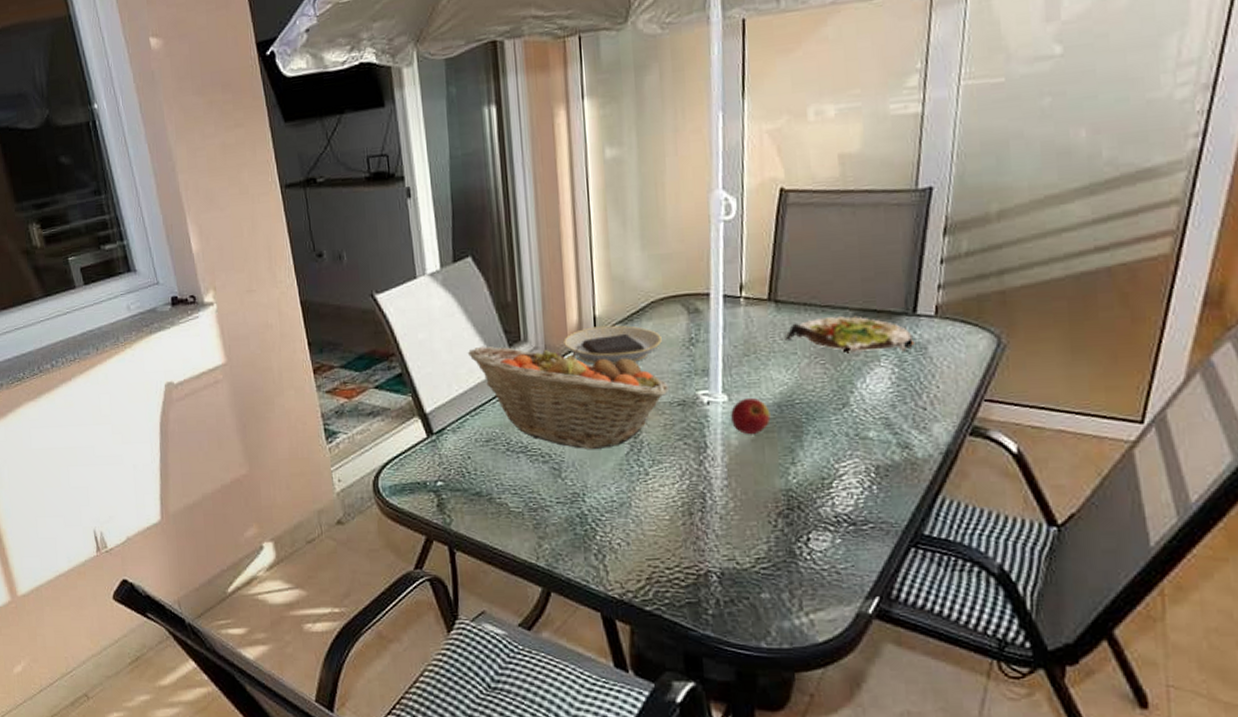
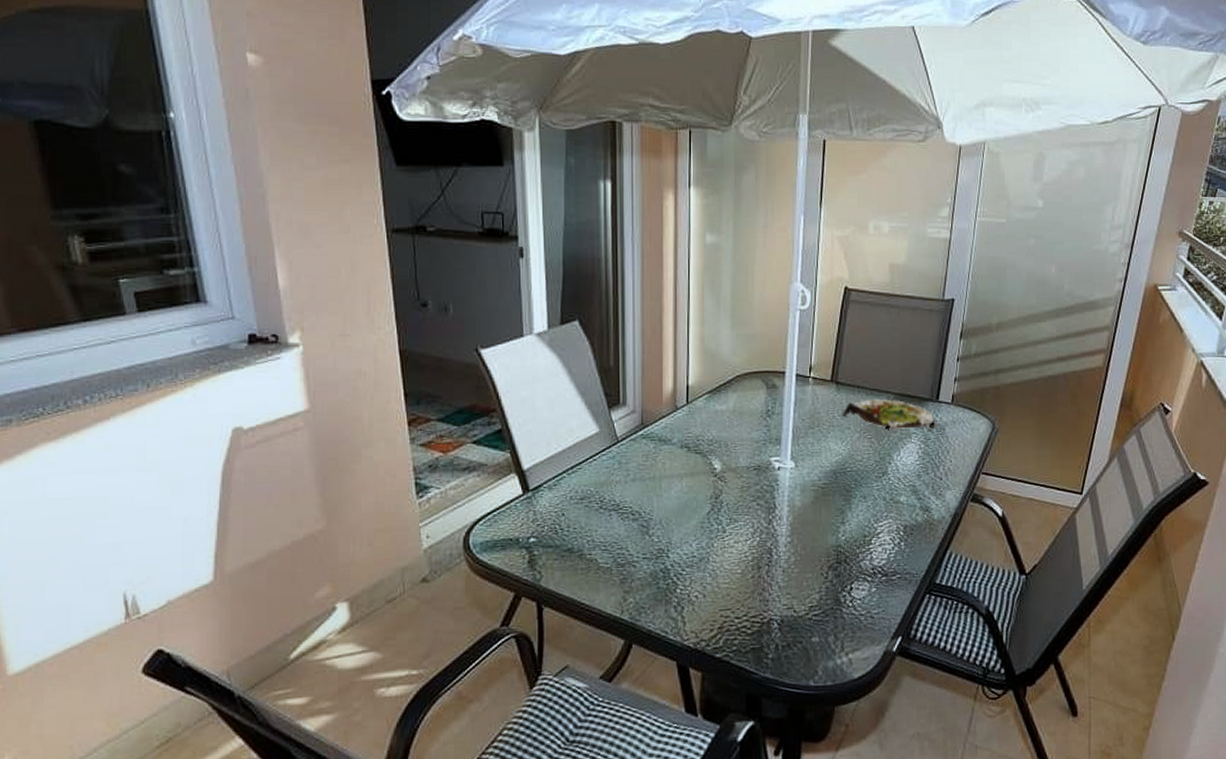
fruit basket: present [467,345,670,450] -> none [568,407,748,509]
plate: present [564,325,662,365] -> none [659,395,744,431]
apple: present [731,397,771,435] -> none [797,465,828,498]

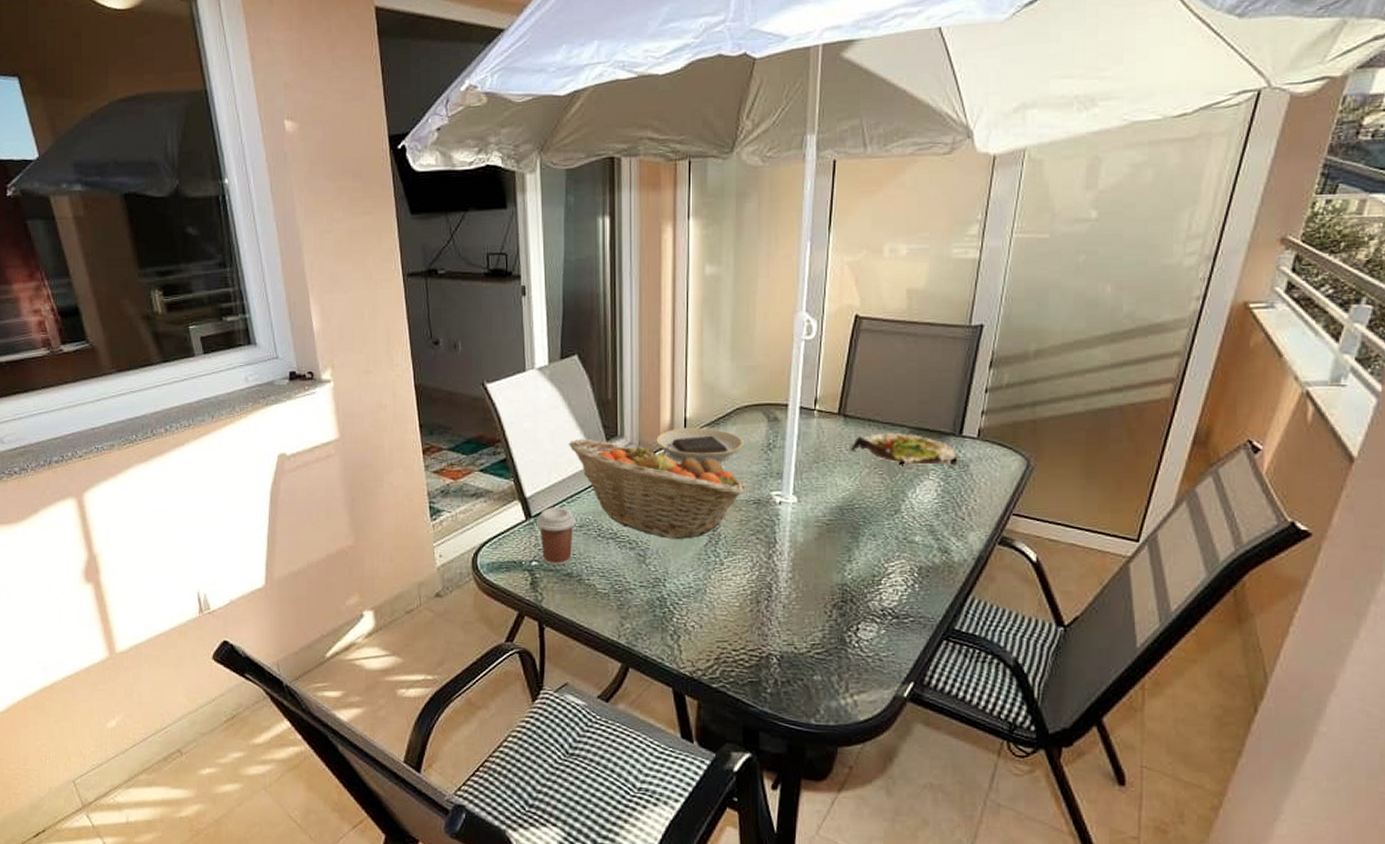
coffee cup: none [535,479,577,541] -> present [537,507,576,566]
fruit basket: none [568,407,748,509] -> present [568,438,748,540]
plate: none [659,395,744,431] -> present [656,427,743,463]

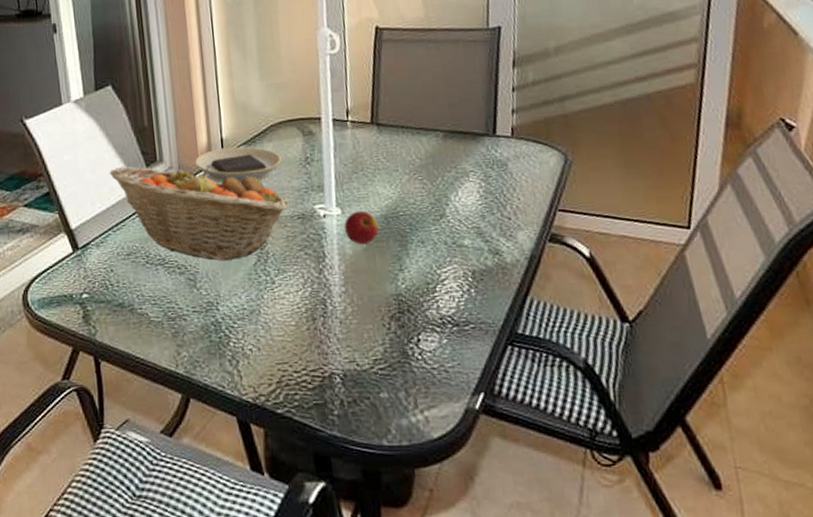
coffee cup: present [537,507,576,566] -> none [84,236,123,297]
apple: none [799,500,833,534] -> present [344,210,380,245]
salad plate: present [851,433,959,468] -> none [388,137,497,170]

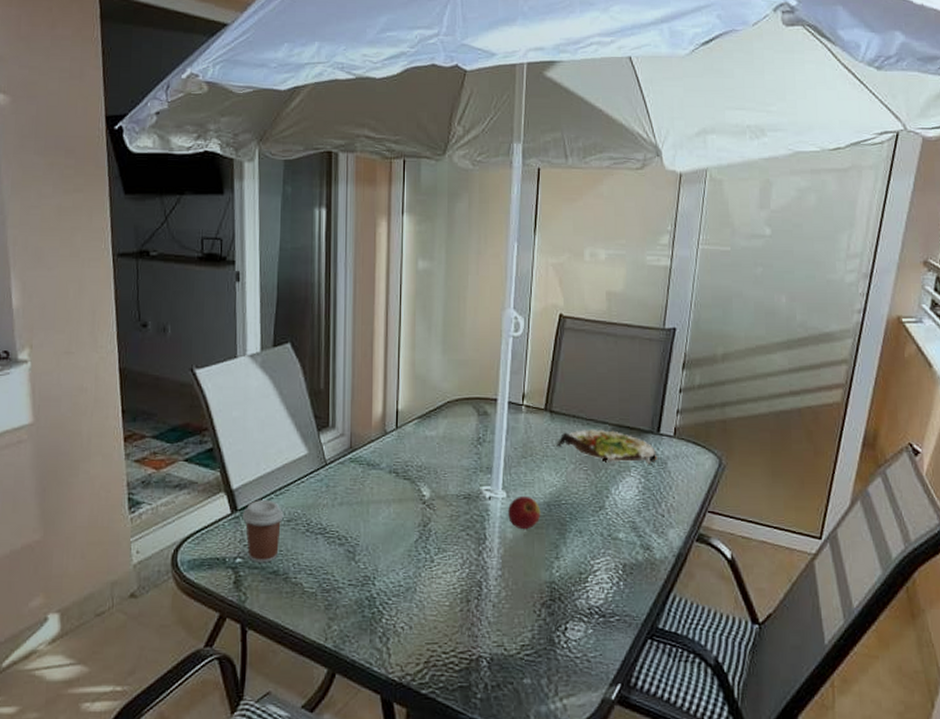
coffee cup: none [84,236,123,297] -> present [243,500,284,563]
fruit basket: present [109,165,290,262] -> none [278,428,458,536]
plate: present [195,146,281,182] -> none [368,419,454,456]
salad plate: none [388,137,497,170] -> present [558,430,658,465]

